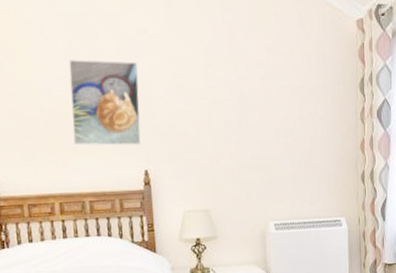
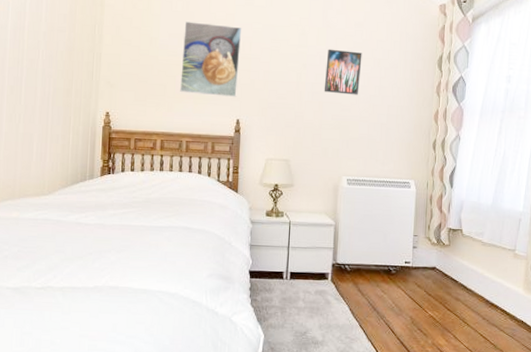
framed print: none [238,79,278,131] -> present [324,49,362,95]

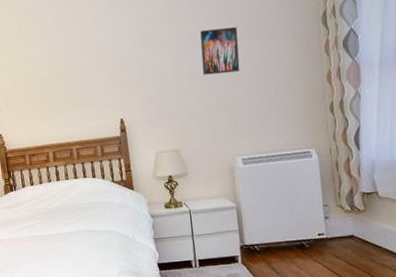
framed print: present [180,21,242,97] -> none [55,28,117,103]

